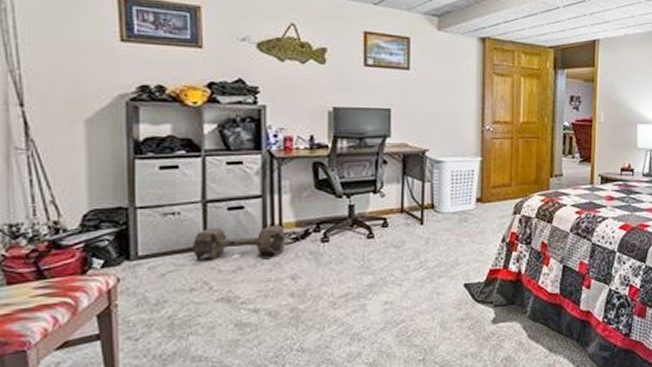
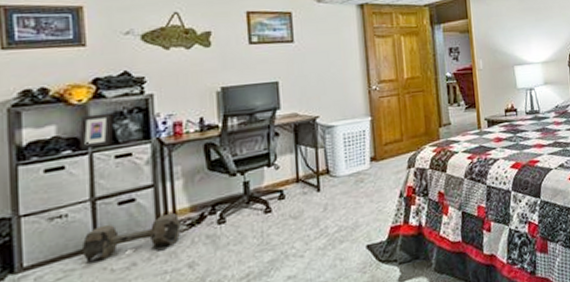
picture frame: none [193,118,227,152] -> present [79,113,114,149]

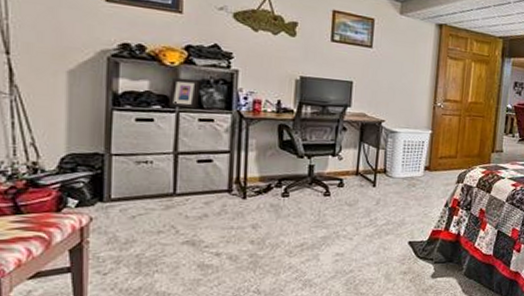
dumbbell: present [81,213,181,264] -> none [162,178,250,209]

